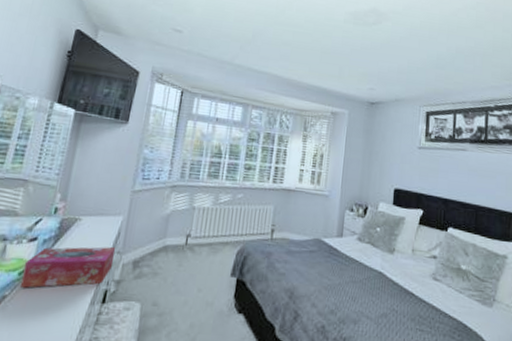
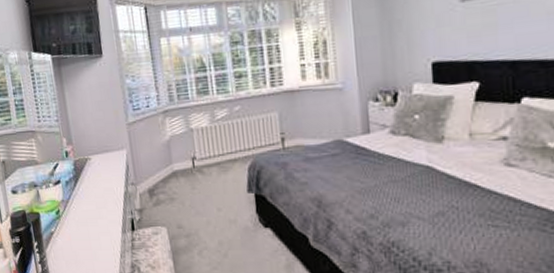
tissue box: present [21,246,116,288] -> none [58,180,132,224]

